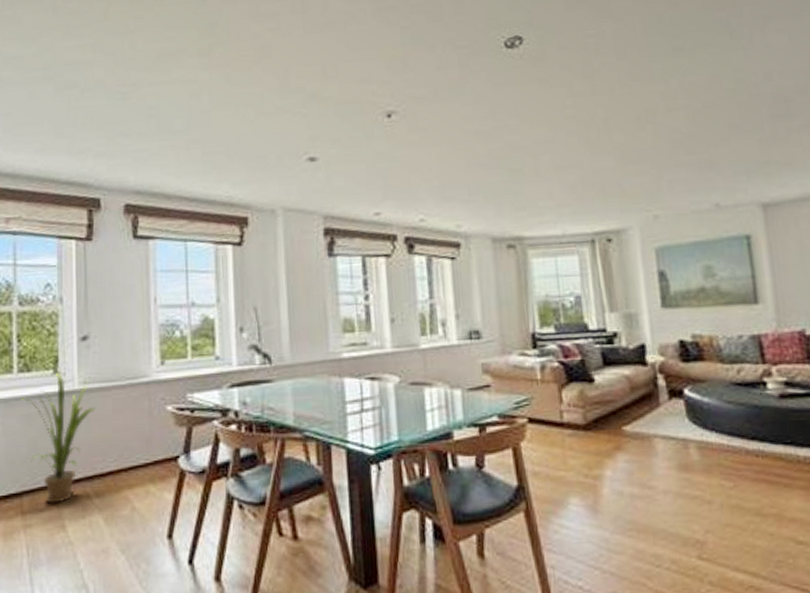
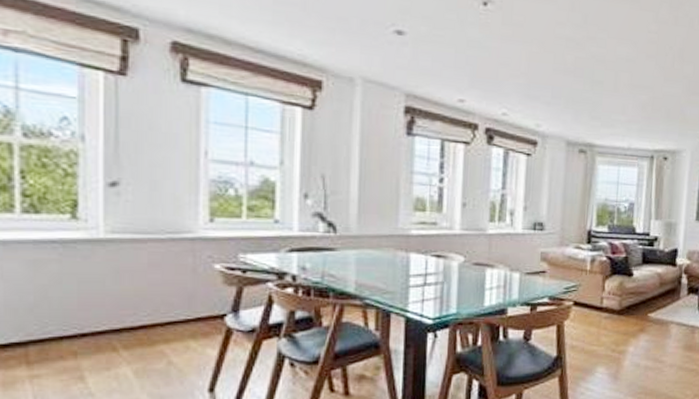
house plant: present [21,373,96,504] -> none [25,218,127,354]

